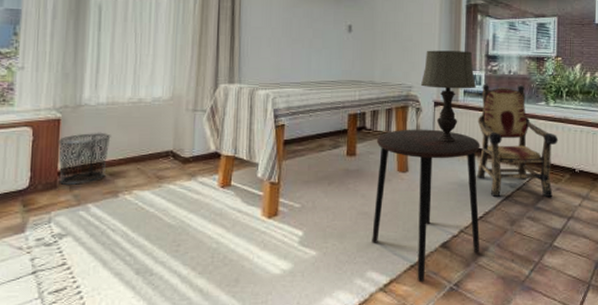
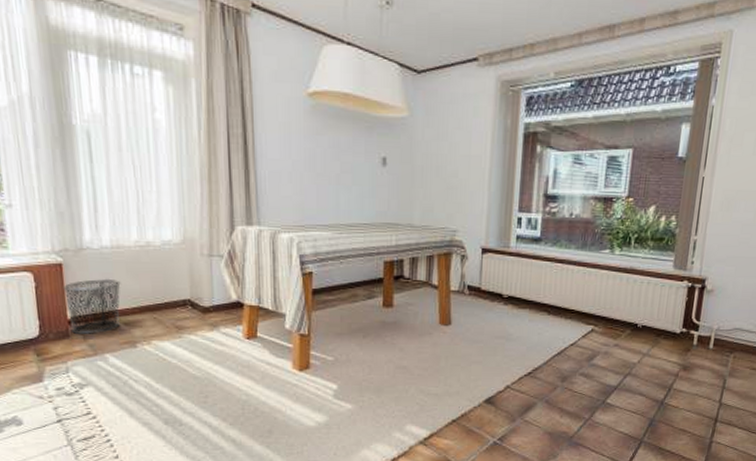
side table: present [372,129,480,282] -> none [411,278,533,436]
table lamp: present [421,50,476,143] -> none [467,188,531,295]
armchair: present [476,84,559,197] -> none [526,229,622,353]

